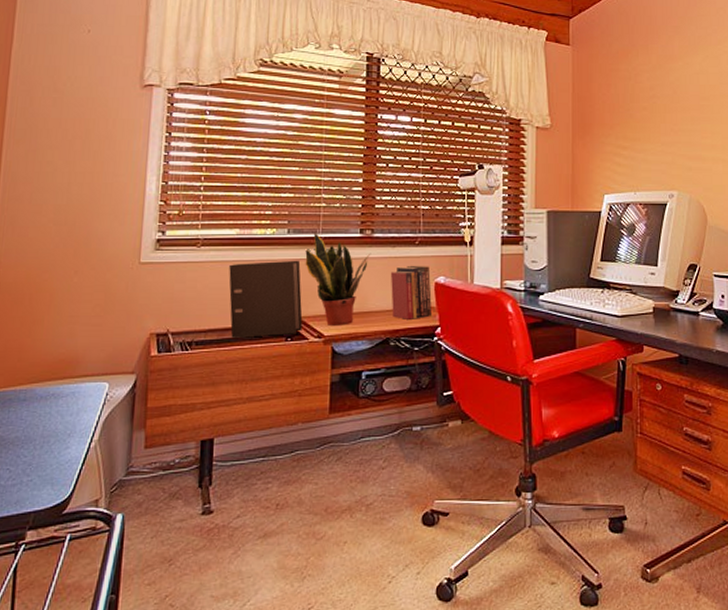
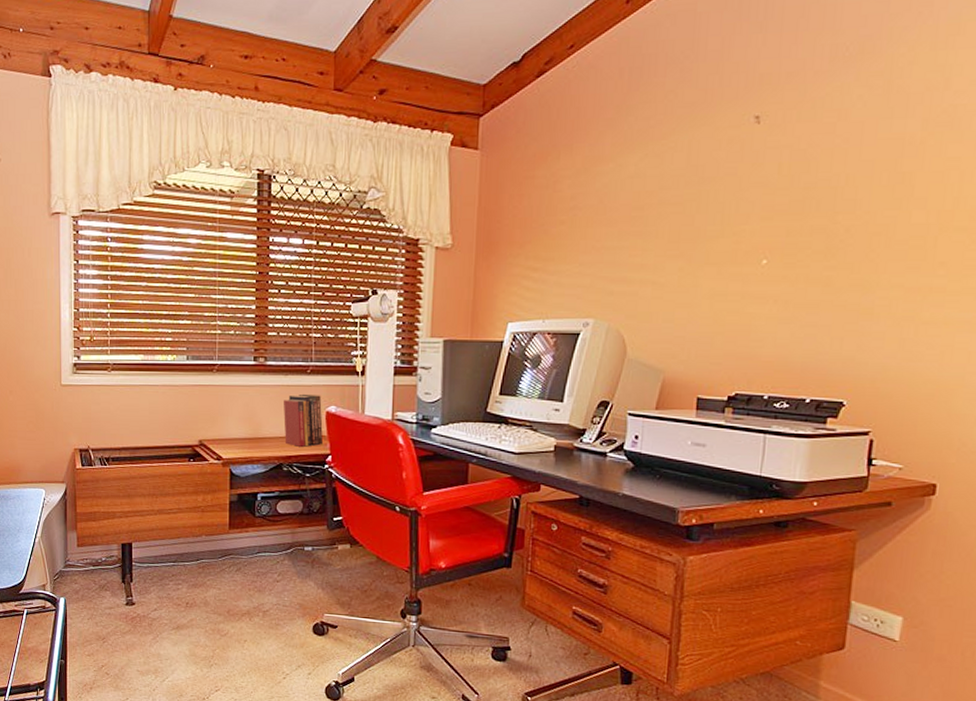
binder: present [229,260,303,338] -> none [137,386,203,457]
potted plant: present [305,233,371,326] -> none [203,360,265,450]

